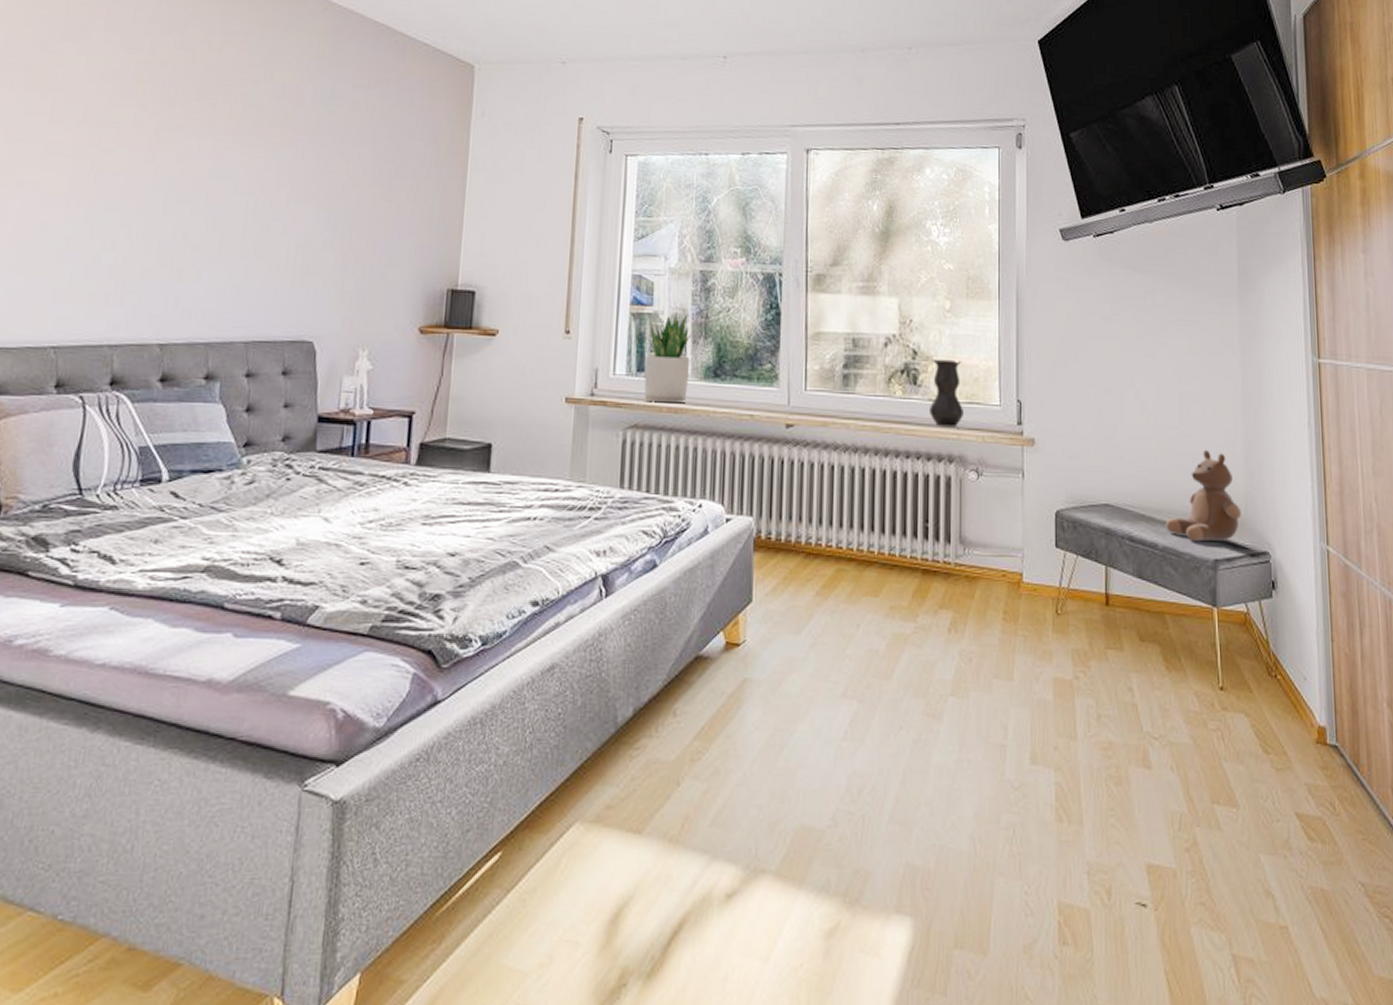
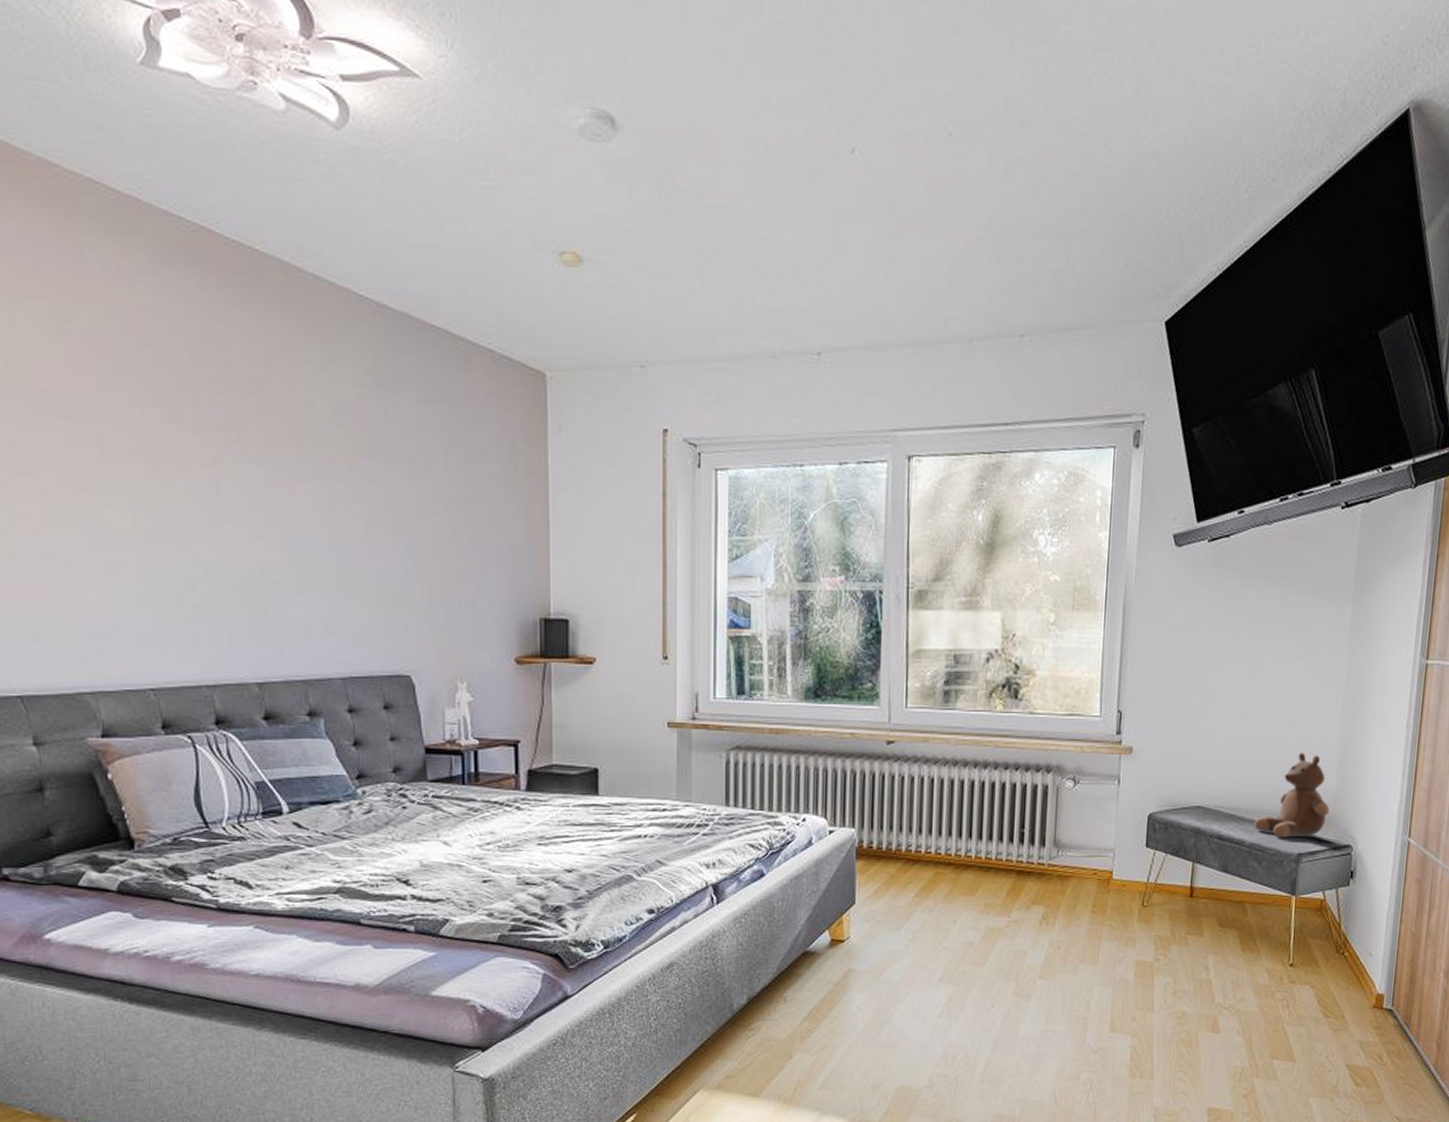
planter: present [644,313,692,404] -> none [745,635,791,725]
vase: present [930,359,963,428] -> none [1029,672,1064,739]

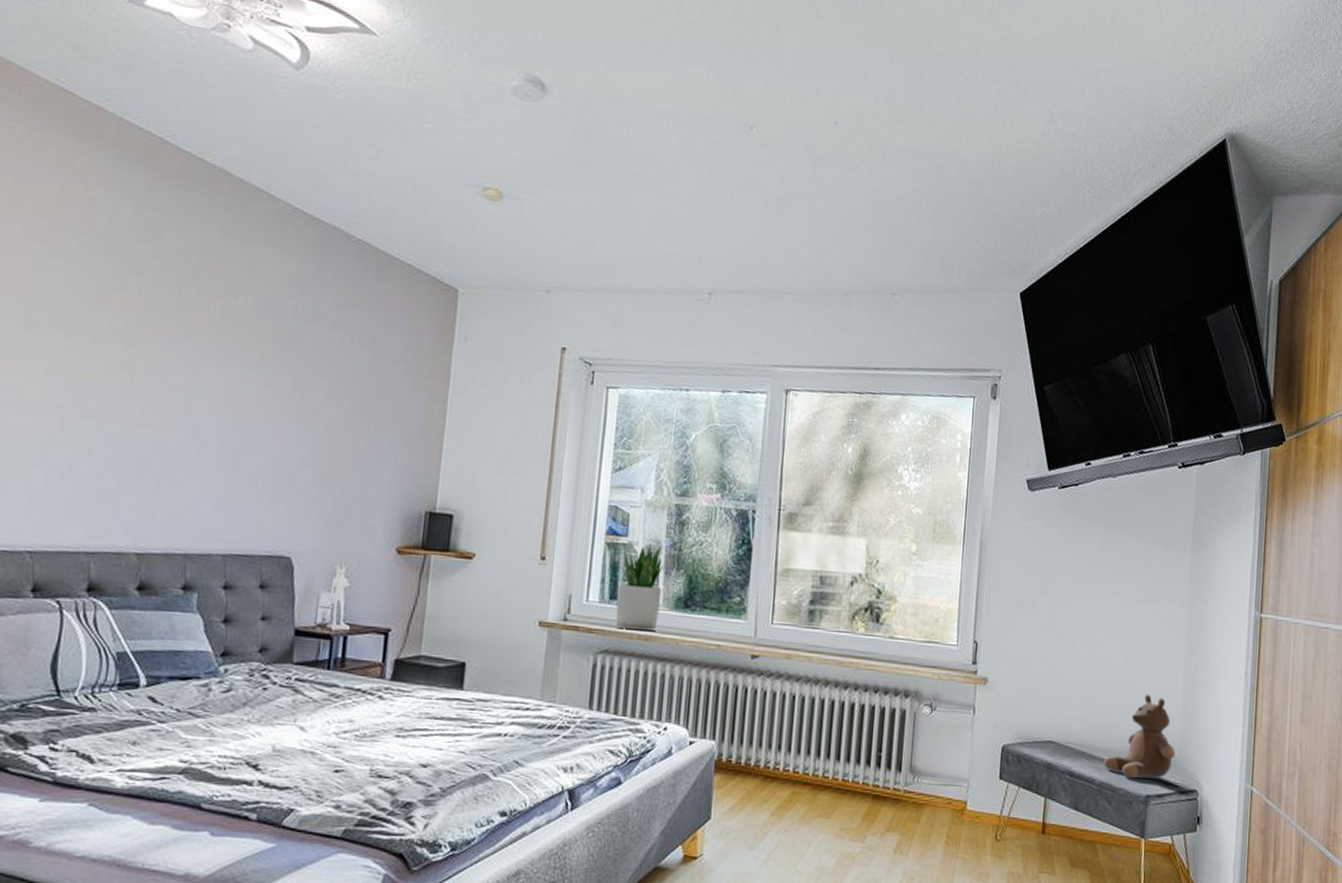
planter: none [745,635,791,725] -> present [616,544,665,631]

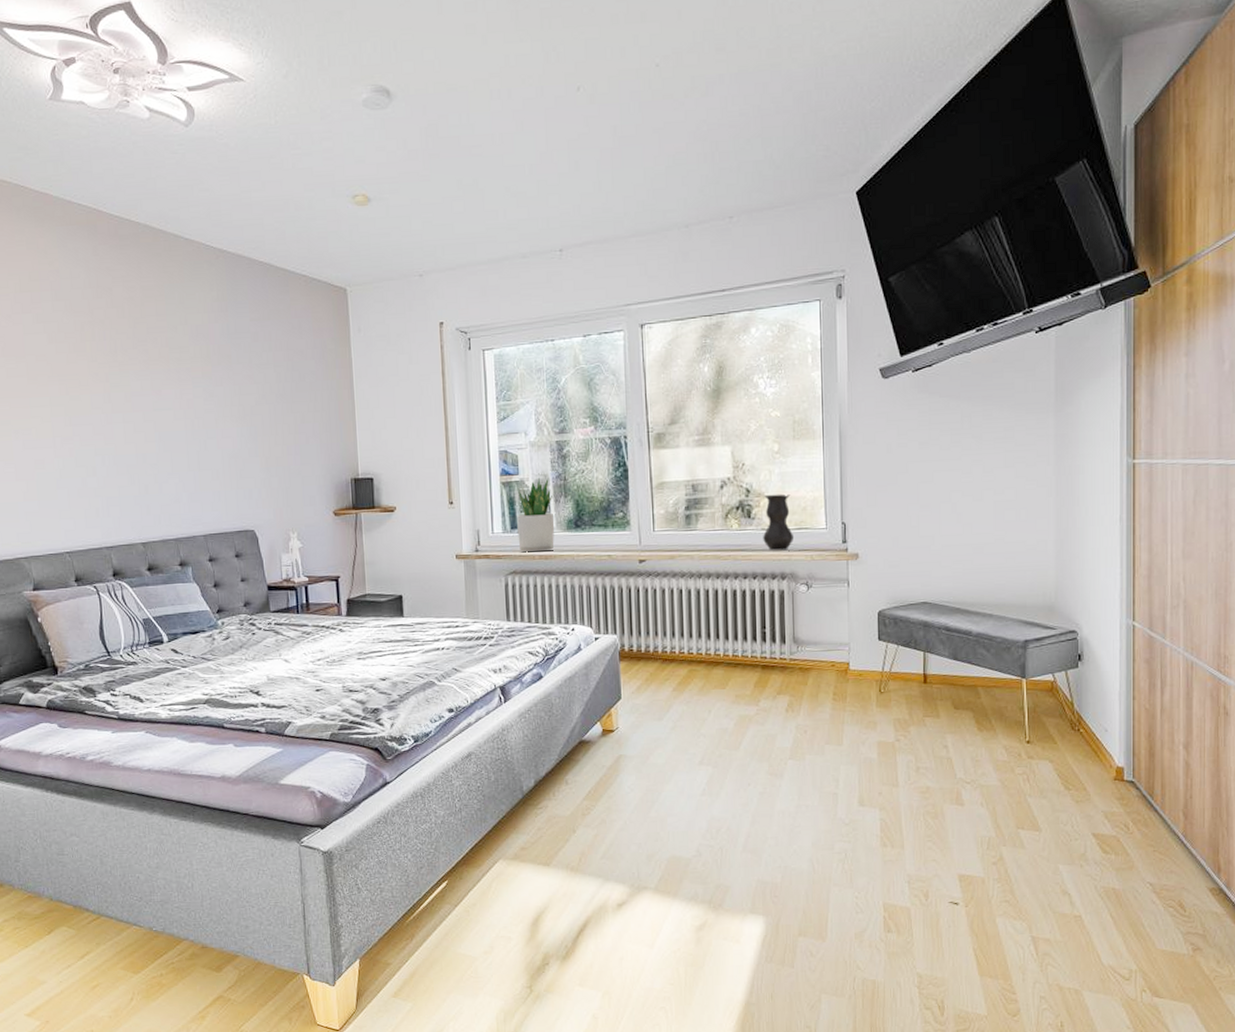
vase: none [889,598,924,665] -> present [763,493,793,551]
teddy bear: present [1103,694,1176,779] -> none [979,549,1052,627]

